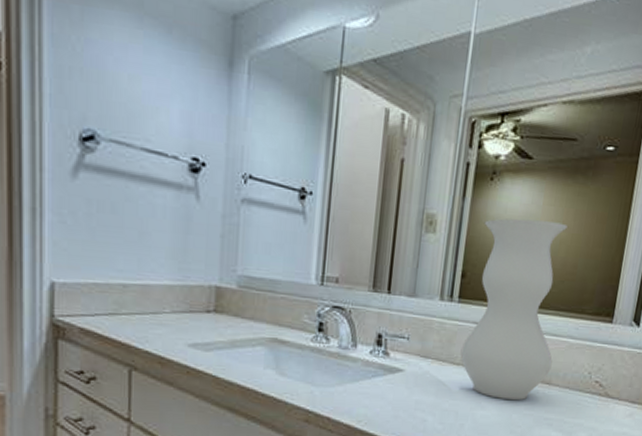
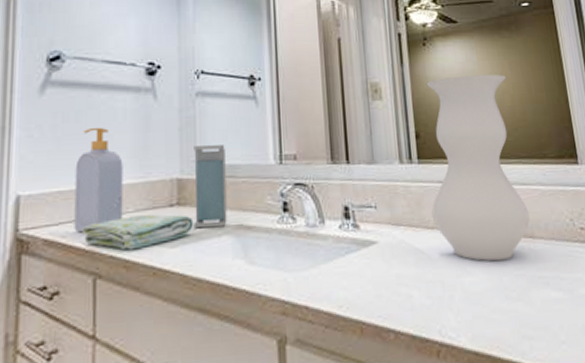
soap bottle: none [110,221,161,326] -> present [74,127,123,233]
towel: none [118,316,229,349] -> present [82,214,194,251]
soap dispenser: none [229,256,267,338] -> present [194,145,227,229]

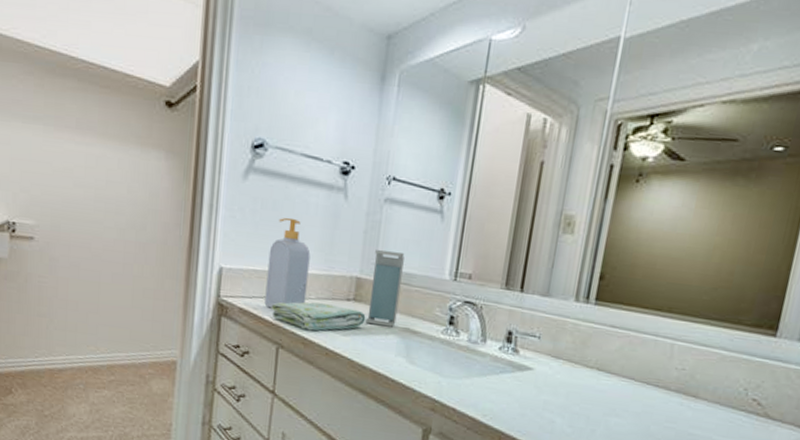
vase: present [426,74,530,262] -> none [594,221,725,412]

